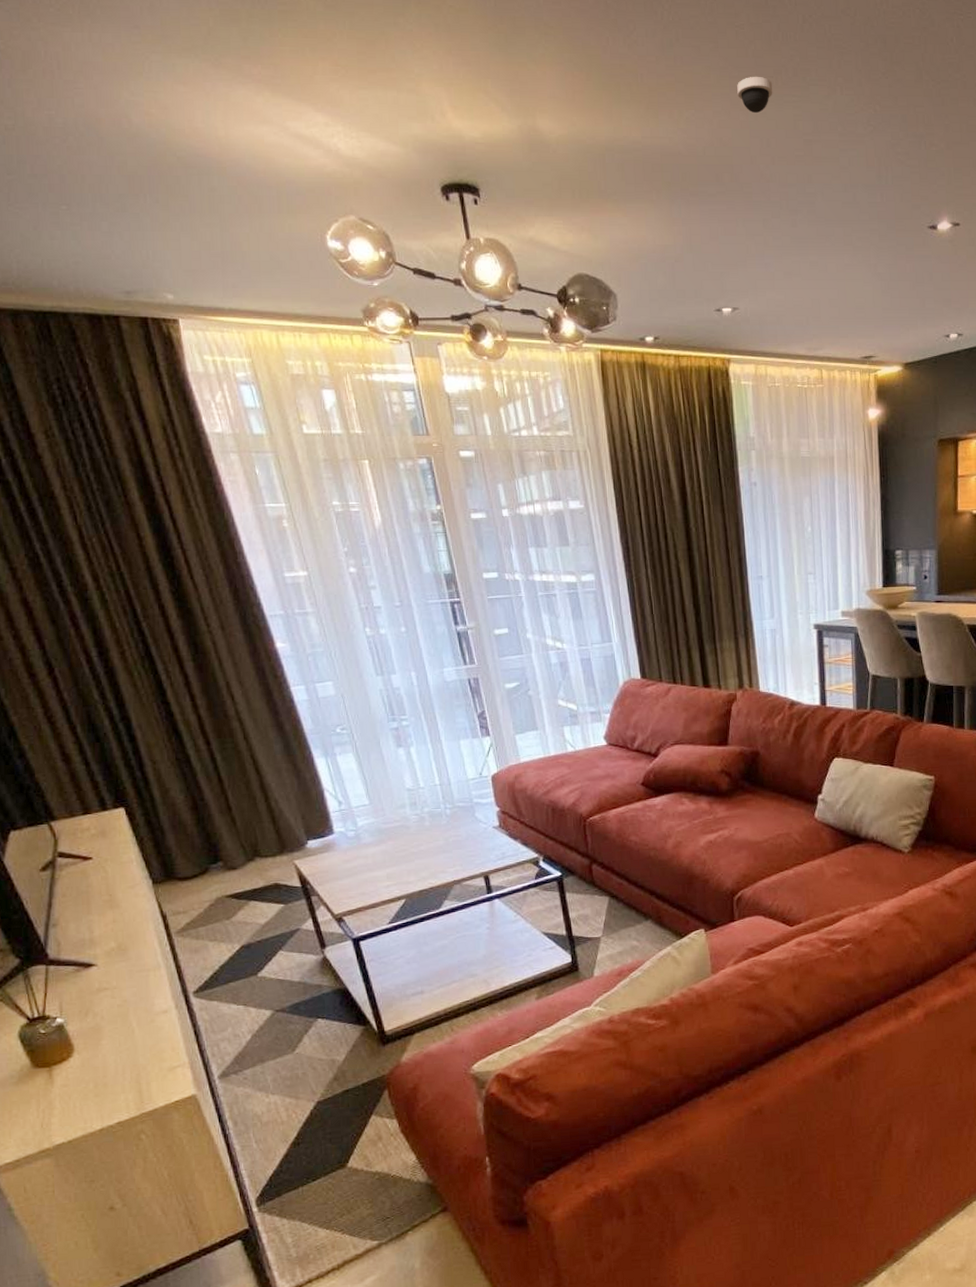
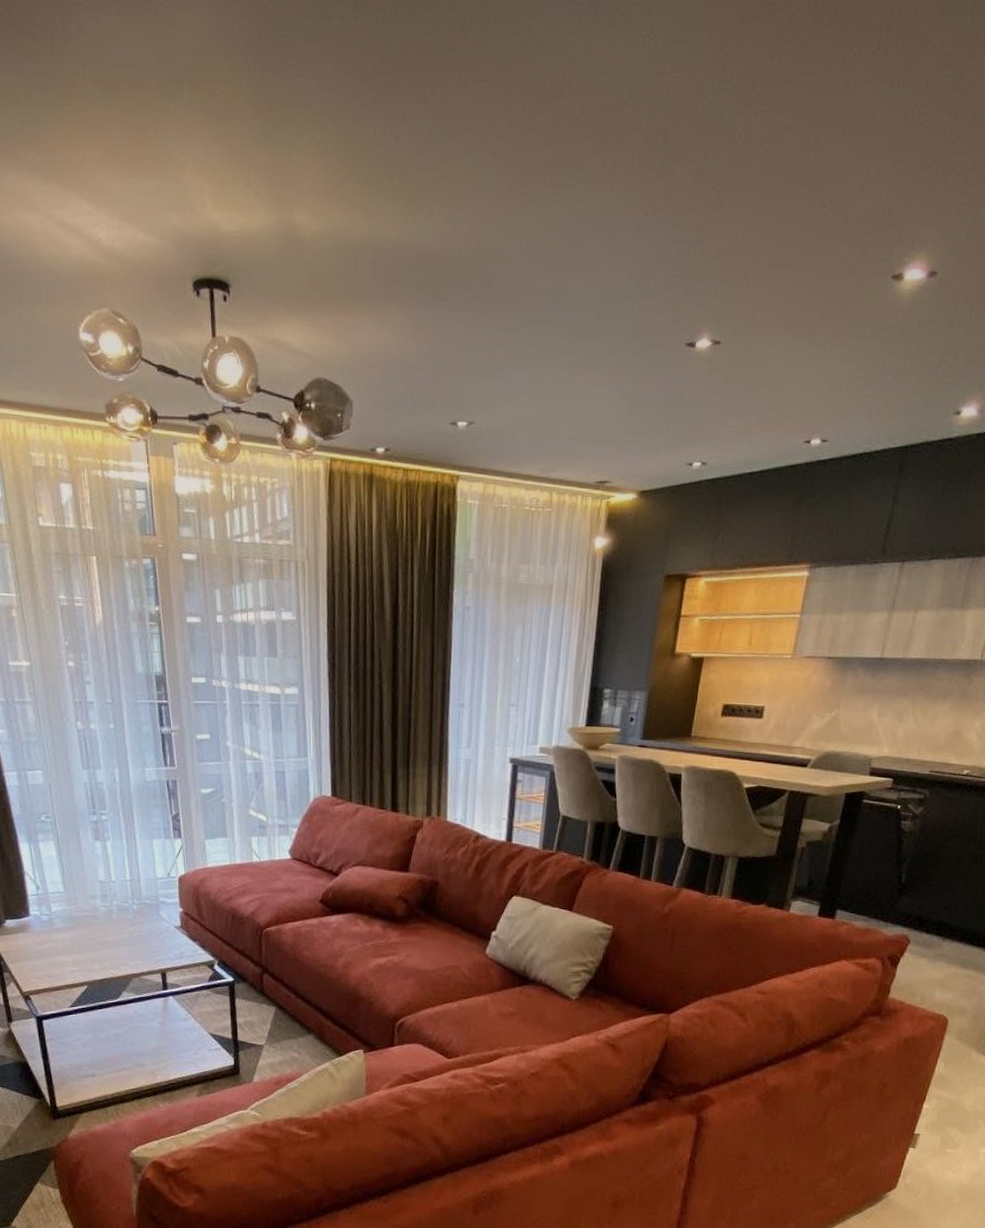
dome security camera: present [737,77,773,114] -> none [502,173,540,214]

